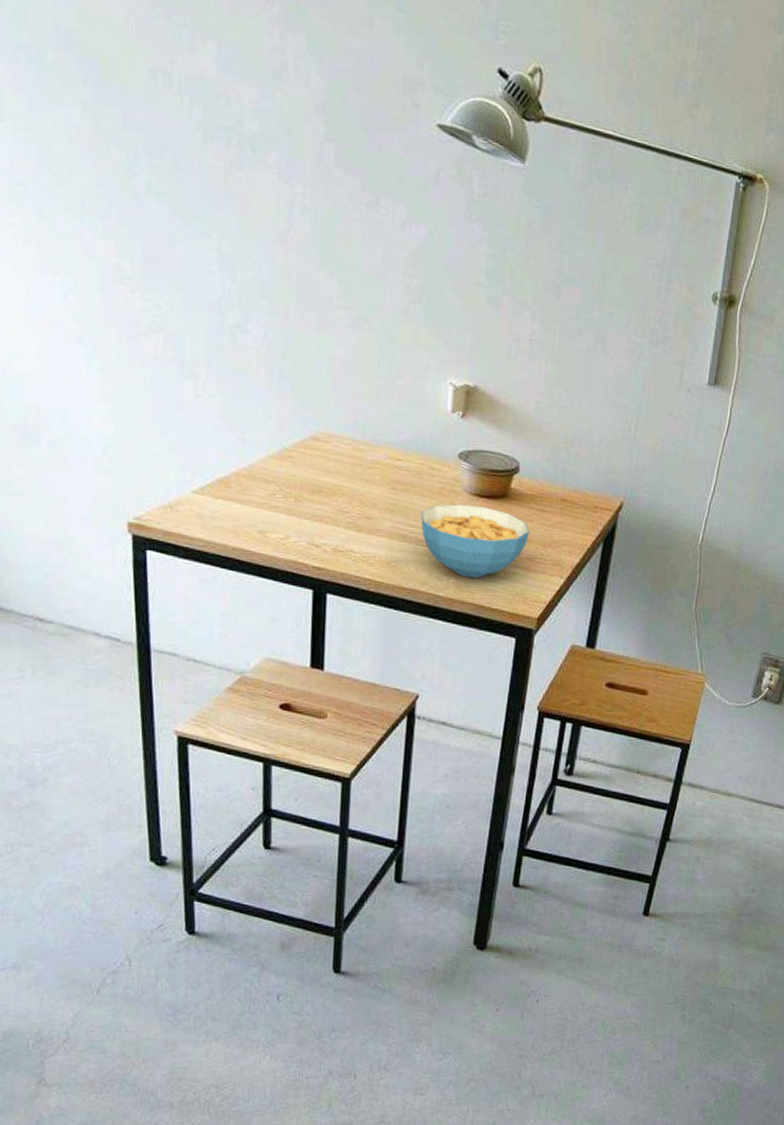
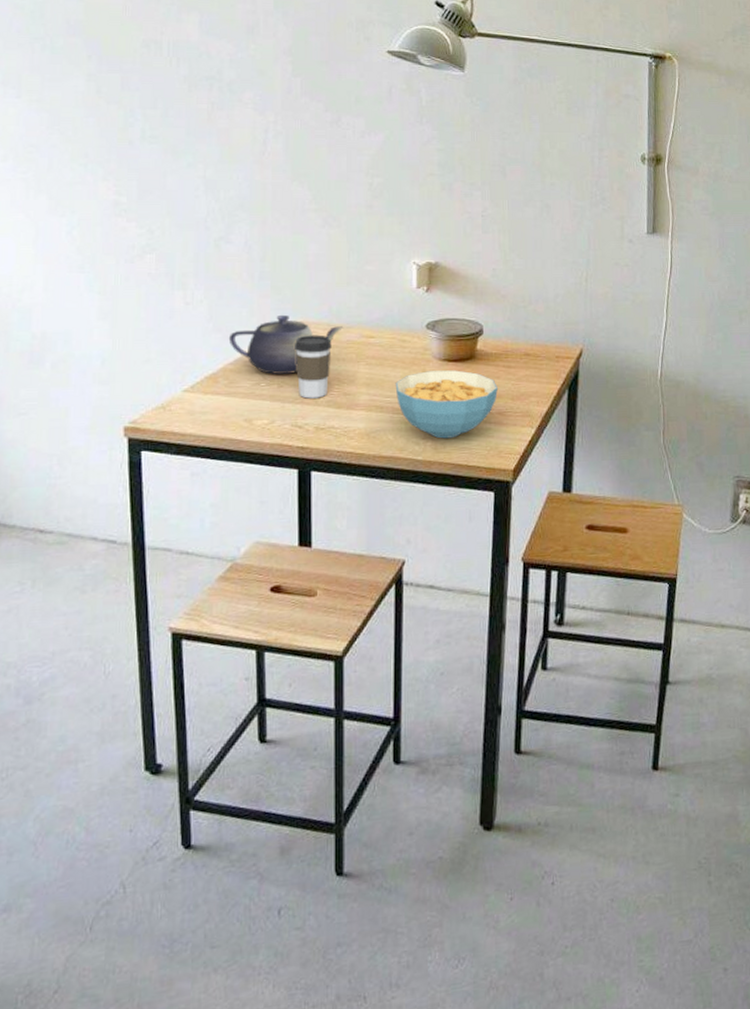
teapot: none [242,421,369,489] -> present [228,314,344,374]
coffee cup: none [314,448,355,518] -> present [295,334,332,399]

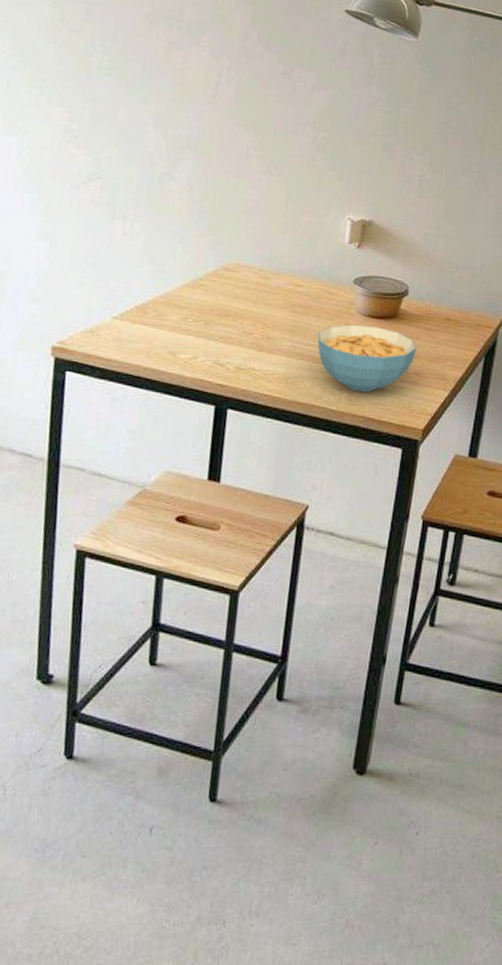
teapot: present [228,314,344,374] -> none [161,254,274,313]
coffee cup: present [295,334,332,399] -> none [223,277,261,339]

